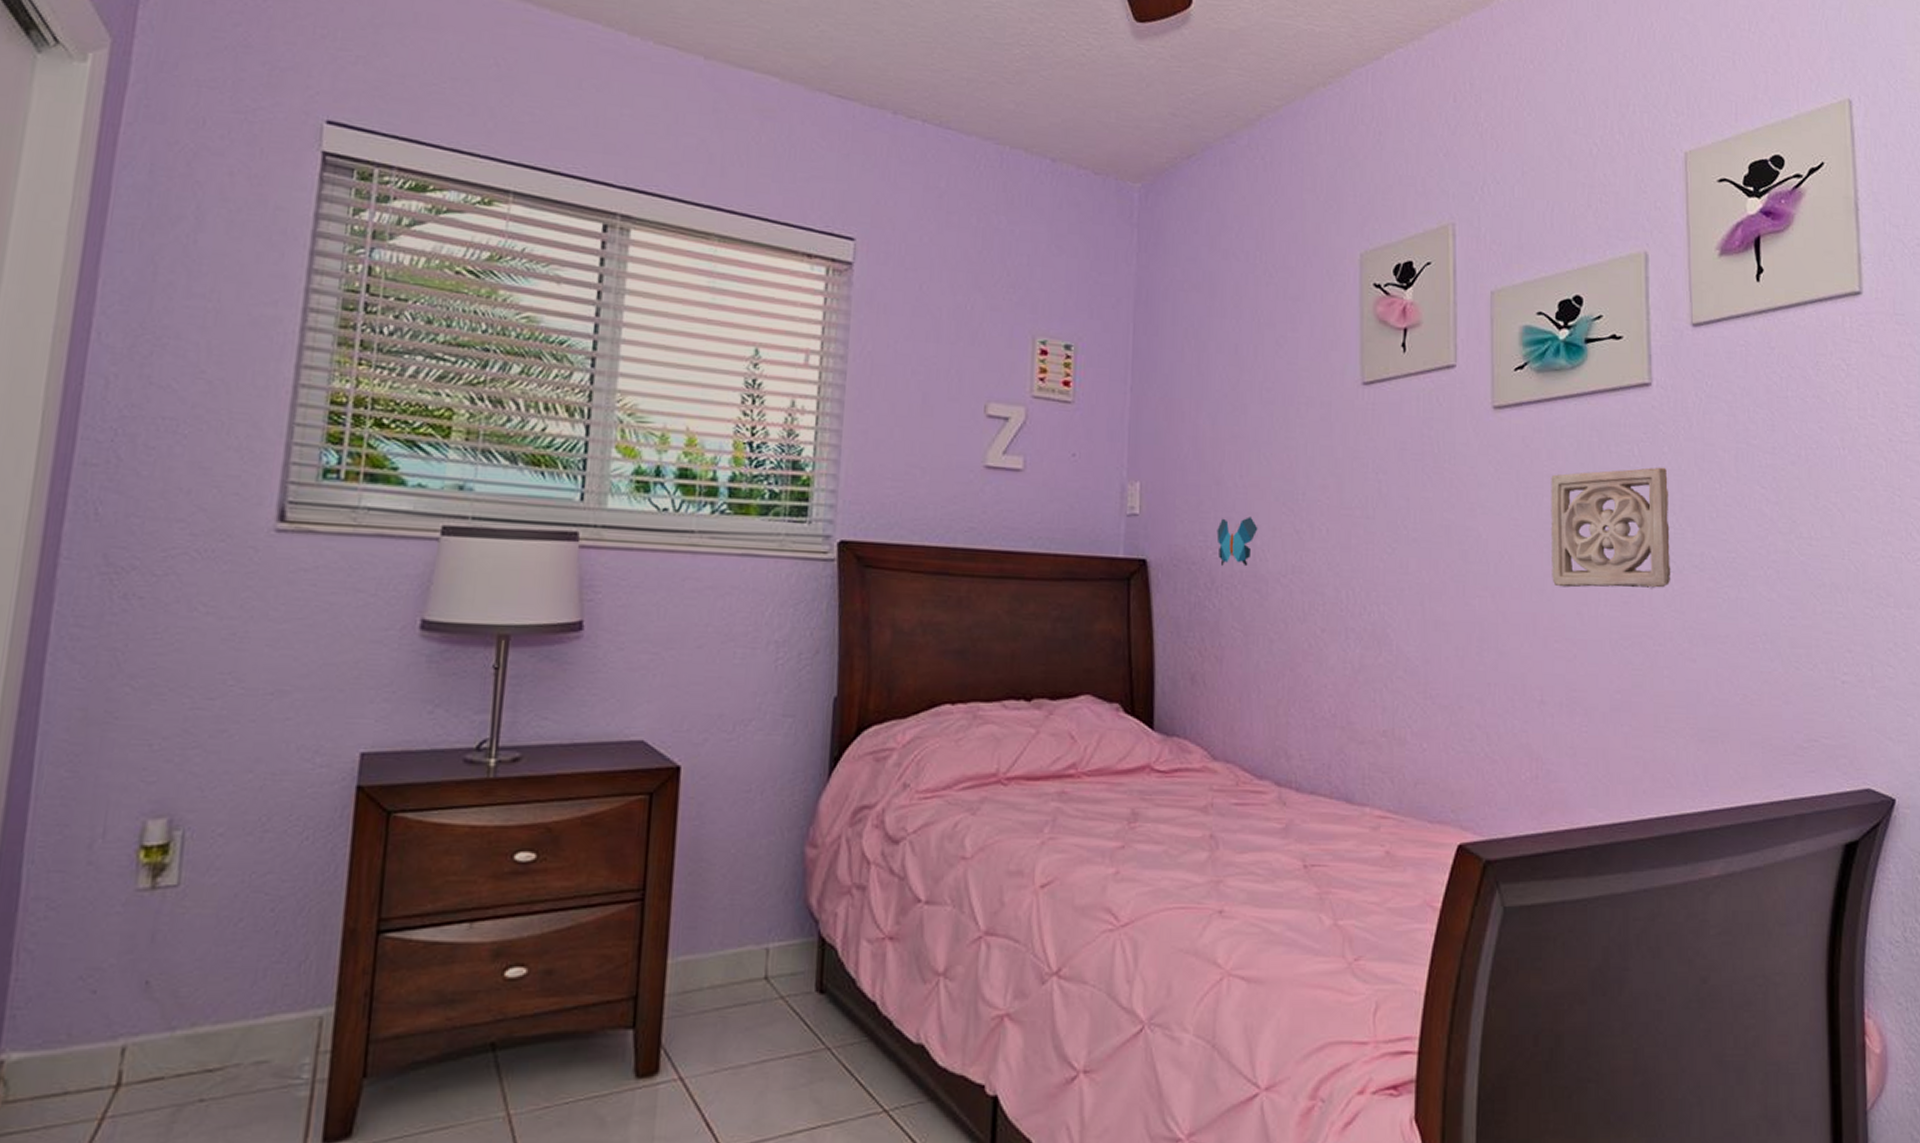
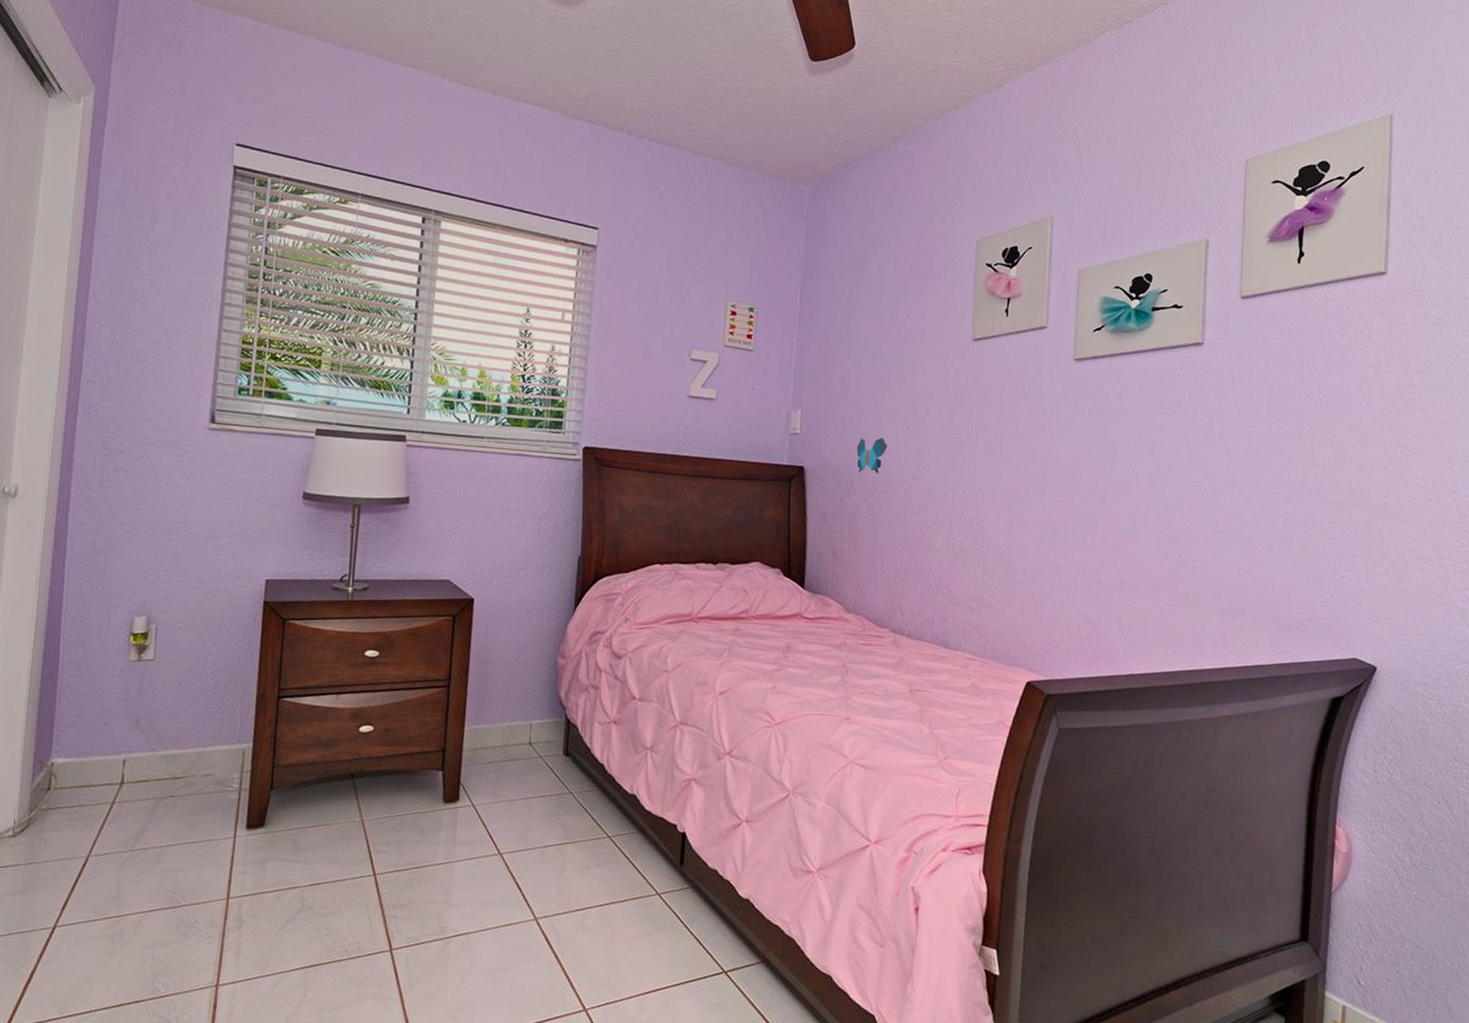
wall ornament: present [1550,467,1671,589] -> none [1112,408,1212,501]

